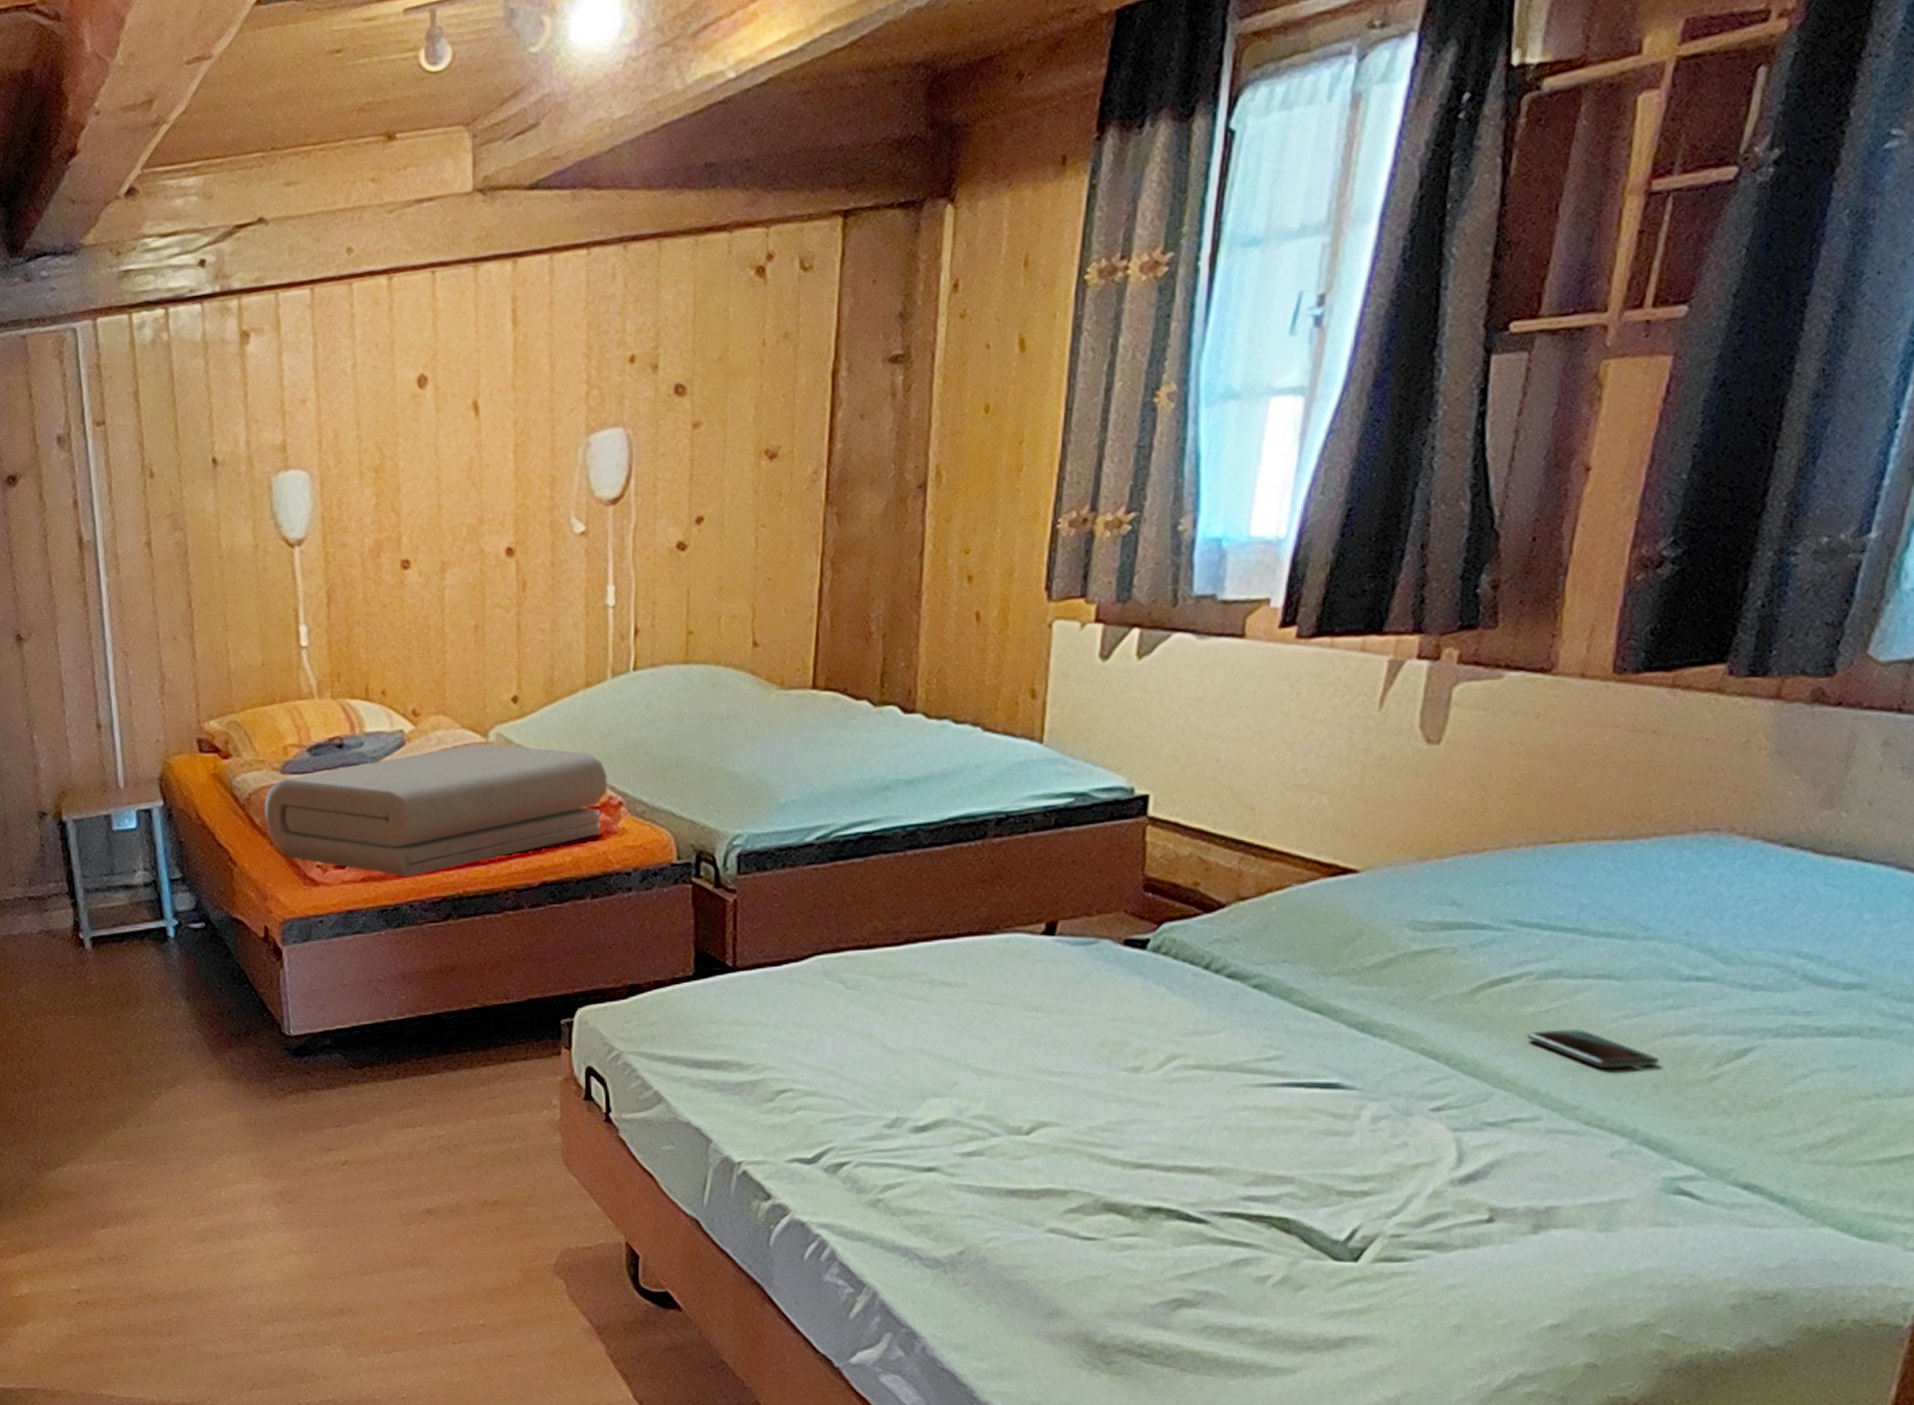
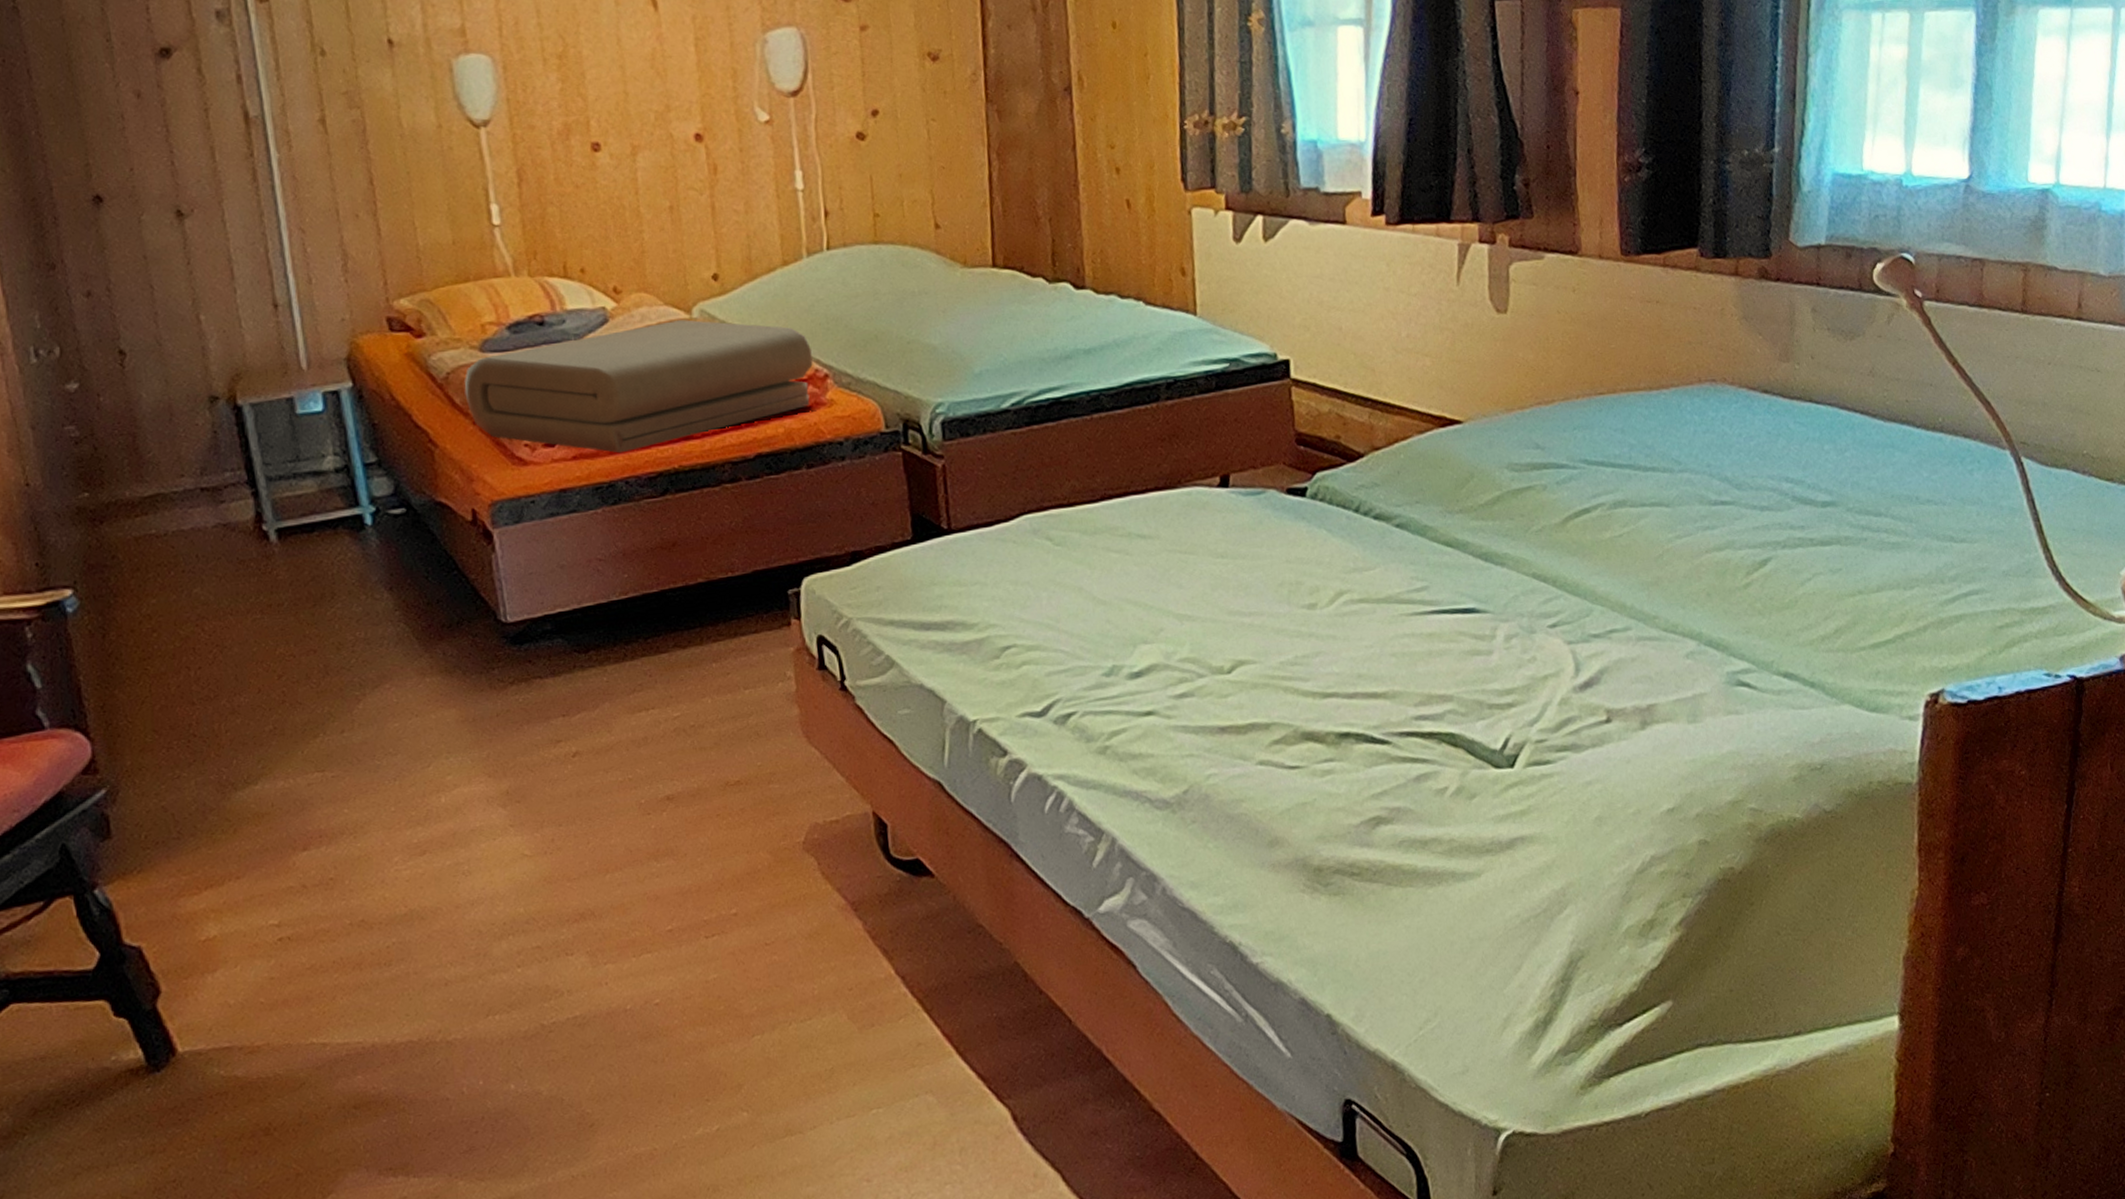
smartphone: present [1527,1029,1659,1068] -> none [1609,550,1708,582]

